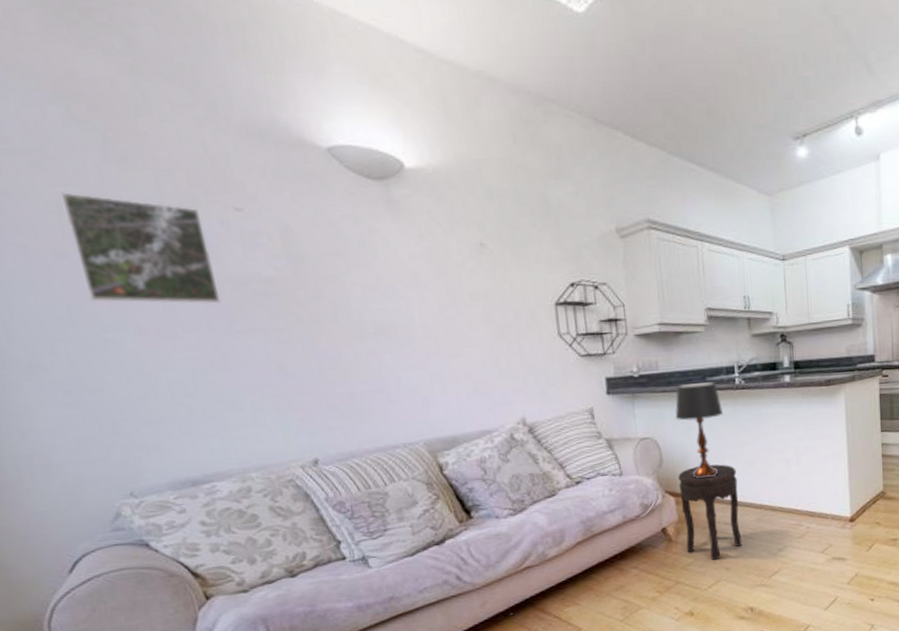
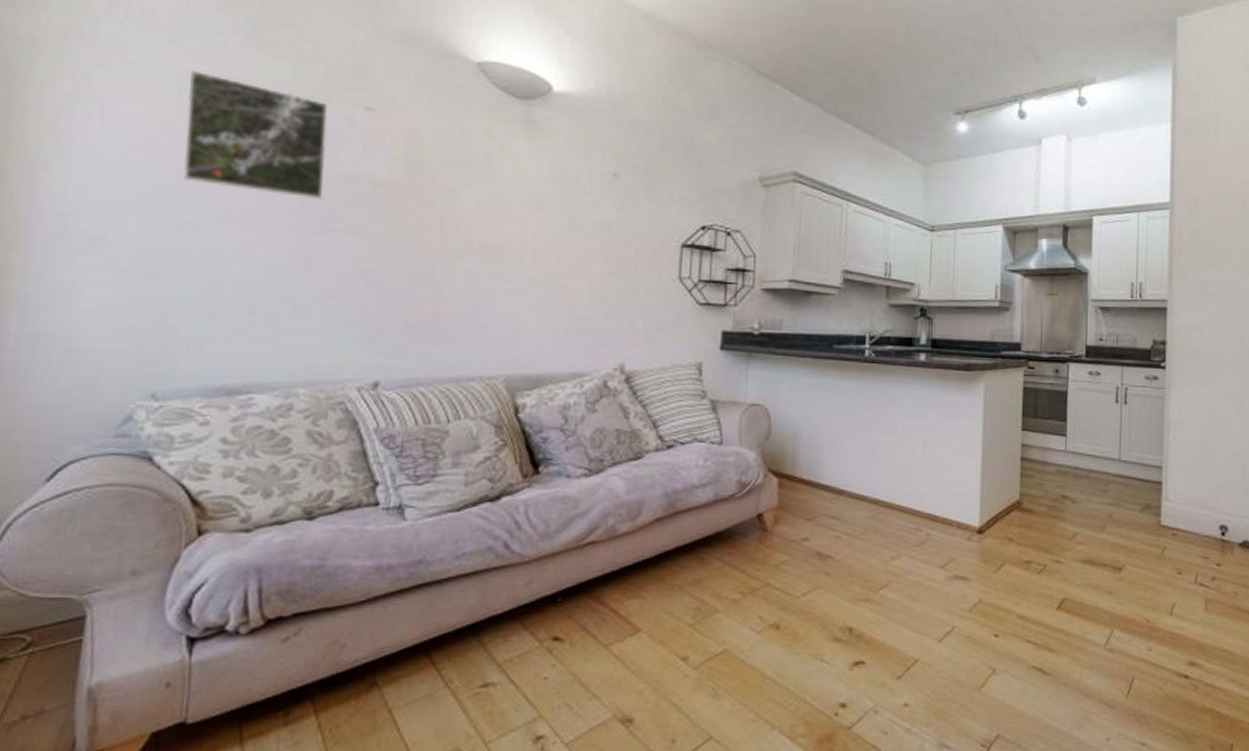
table lamp: present [675,382,723,479] -> none [792,348,847,460]
side table: present [678,464,742,561] -> none [783,445,853,562]

